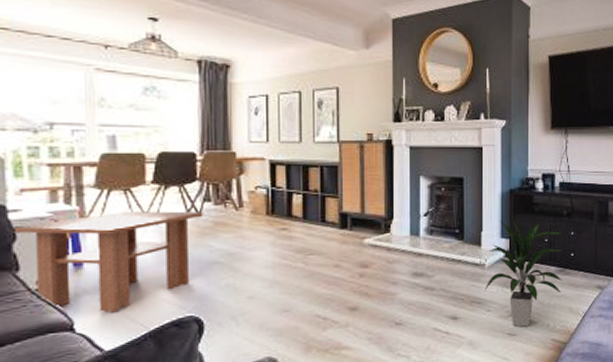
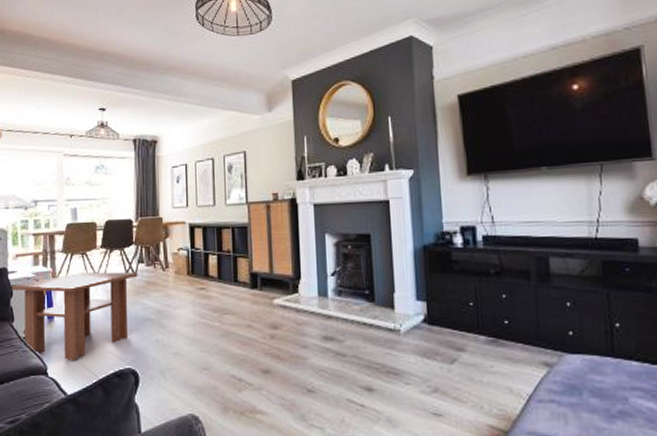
indoor plant: present [485,220,562,327] -> none [402,280,496,407]

